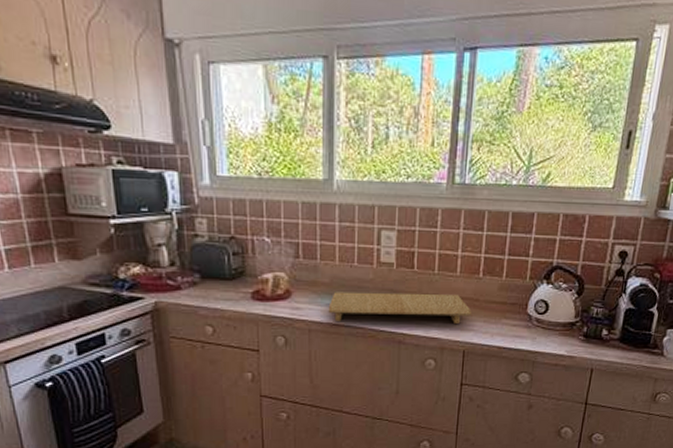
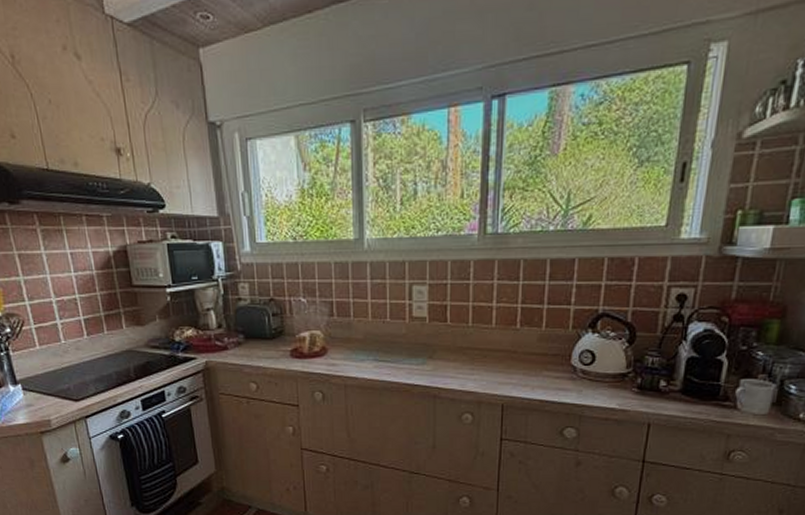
cutting board: present [328,292,472,324] -> none [363,346,509,377]

